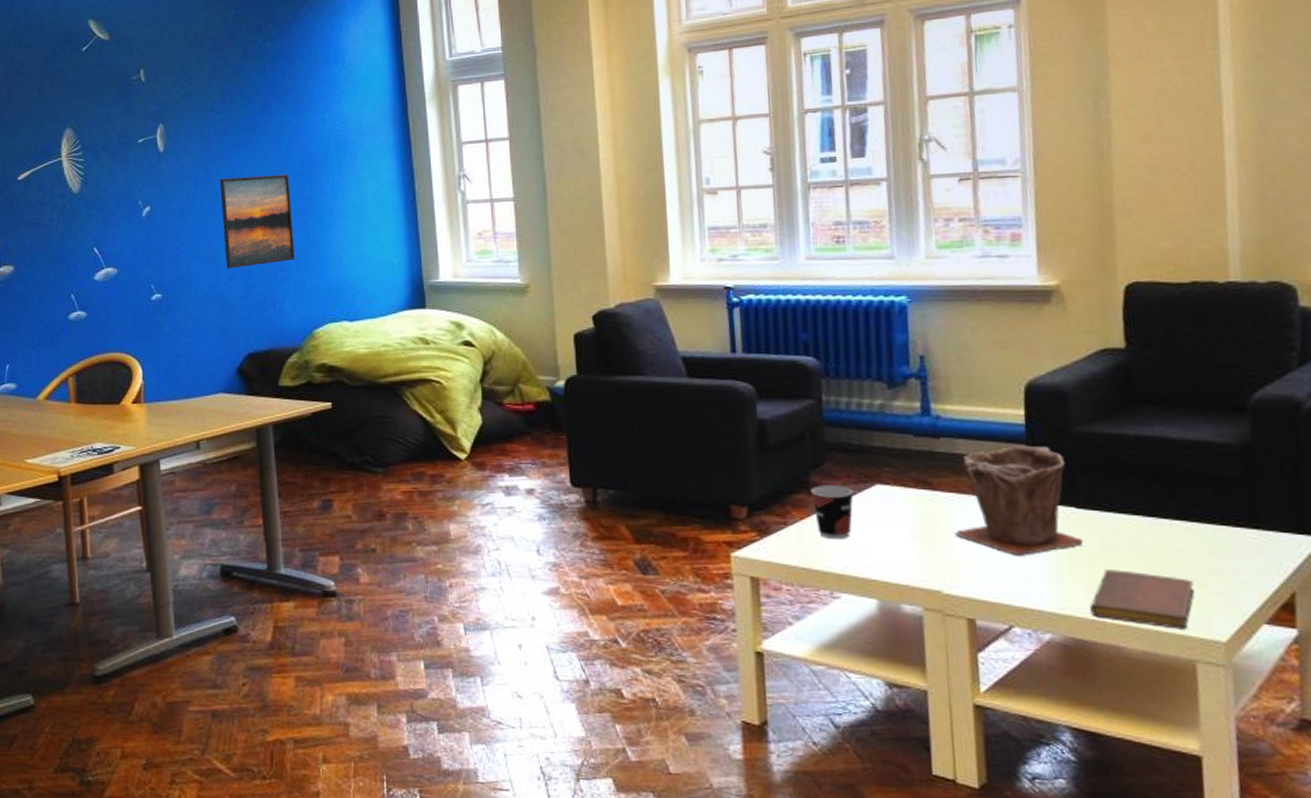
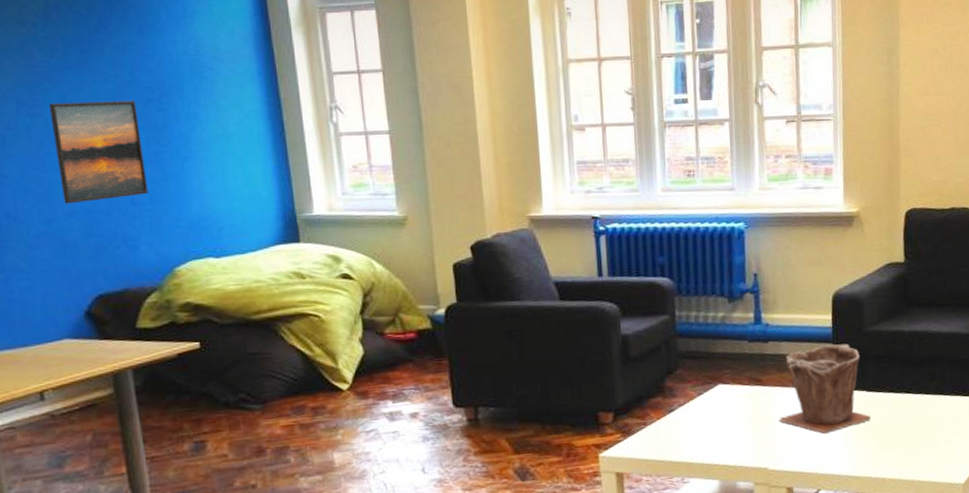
cup: present [810,485,854,540] -> none [665,387,701,434]
notebook: present [1090,570,1195,629] -> none [875,437,945,478]

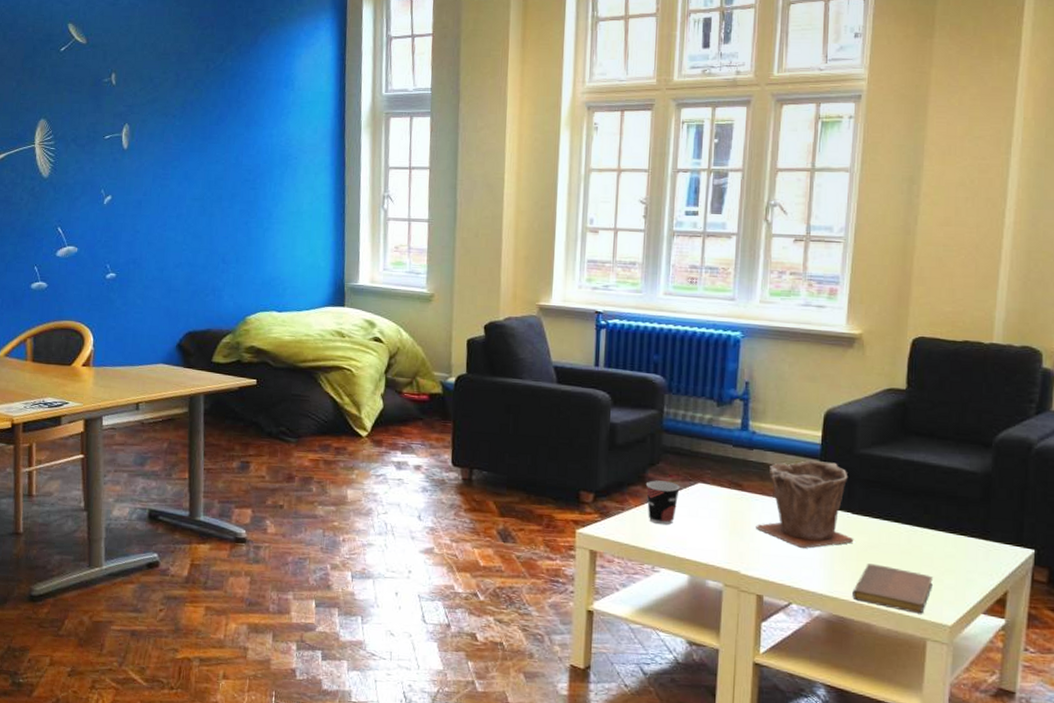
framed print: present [49,100,148,204] -> none [174,177,237,258]
cup: none [665,387,701,434] -> present [645,480,680,525]
notebook: none [875,437,945,478] -> present [852,563,933,614]

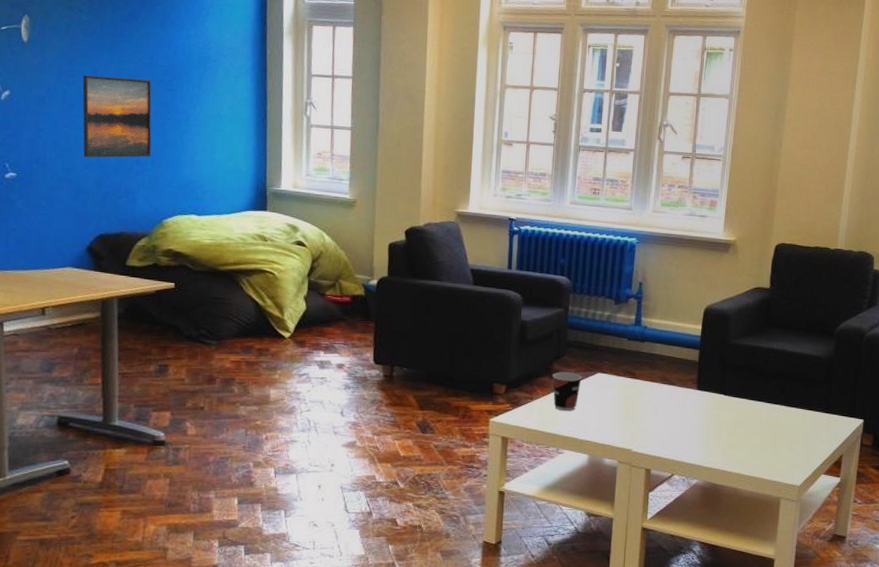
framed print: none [174,177,237,258] -> present [82,75,152,158]
plant pot: present [756,459,854,549] -> none [645,350,726,427]
notebook: present [852,563,933,614] -> none [723,437,786,477]

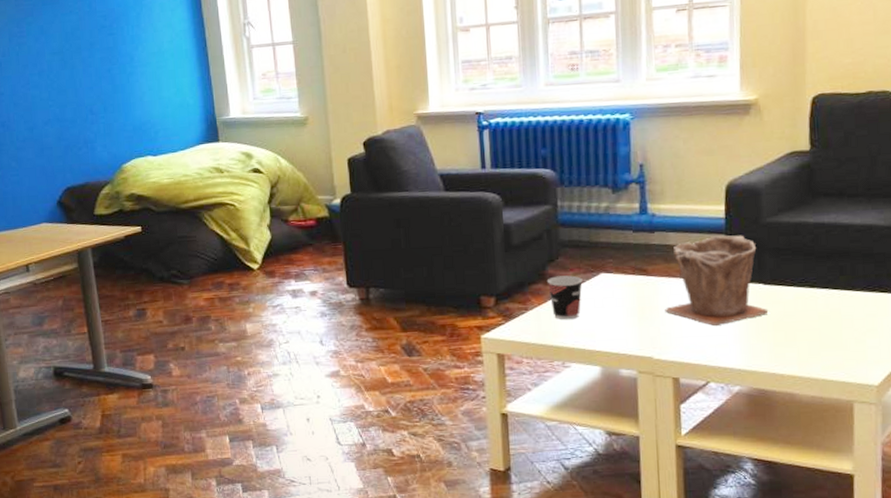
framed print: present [82,75,152,158] -> none [32,27,102,115]
plant pot: none [645,350,726,427] -> present [665,235,769,327]

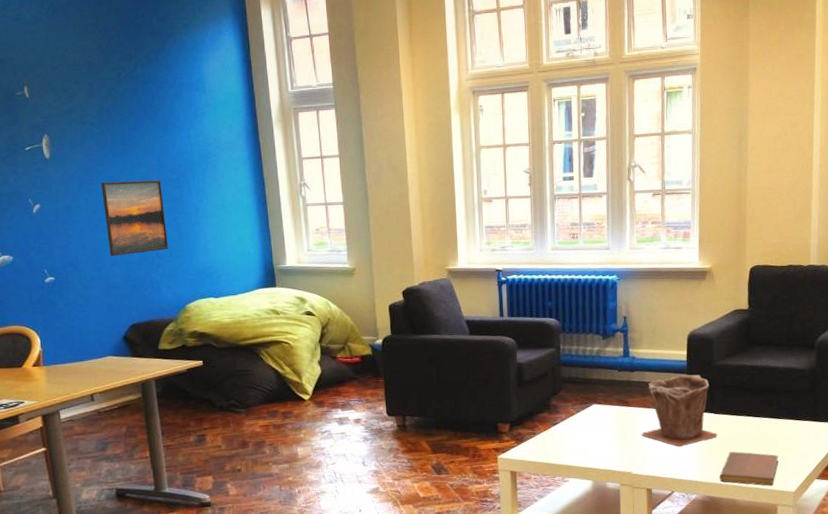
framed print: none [32,27,102,115] -> present [101,179,168,257]
cup: present [546,275,583,320] -> none [551,406,579,443]
notebook: none [772,332,855,377] -> present [719,451,779,486]

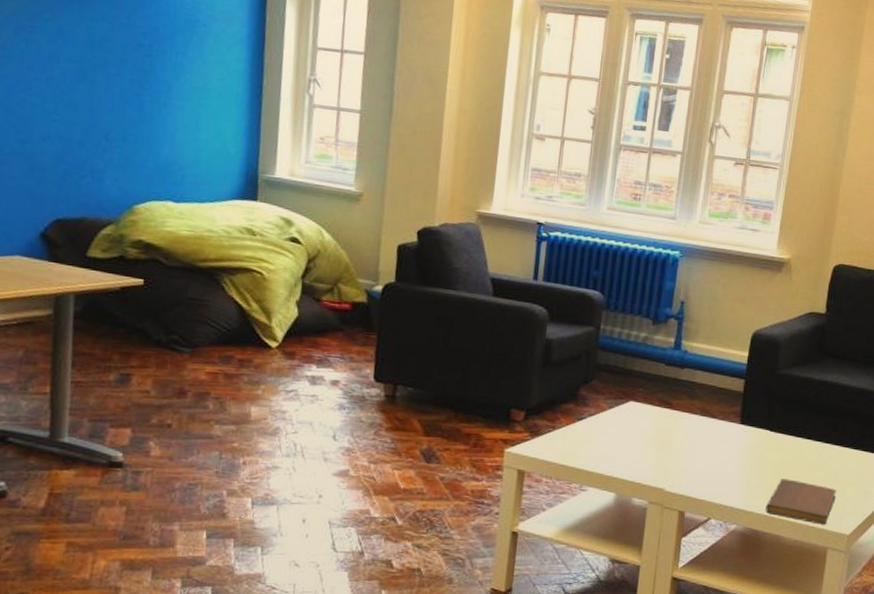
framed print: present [101,179,168,257] -> none [41,33,128,132]
plant pot: present [641,374,718,447] -> none [682,379,771,466]

